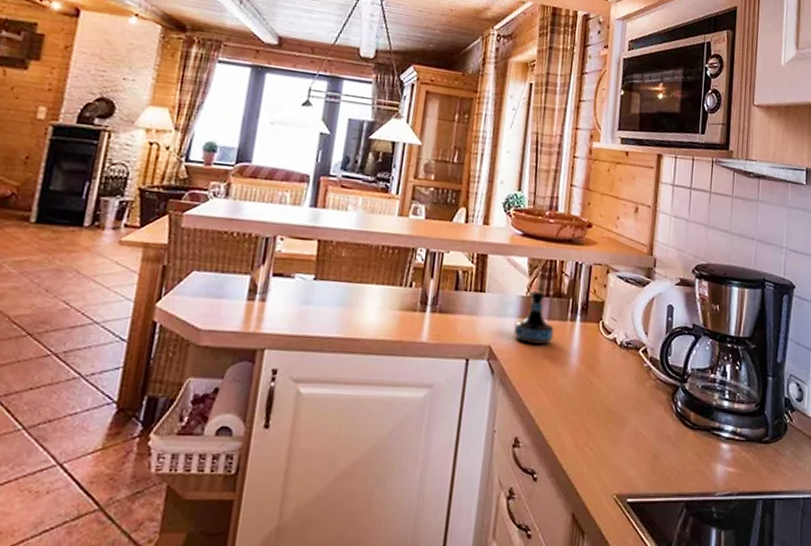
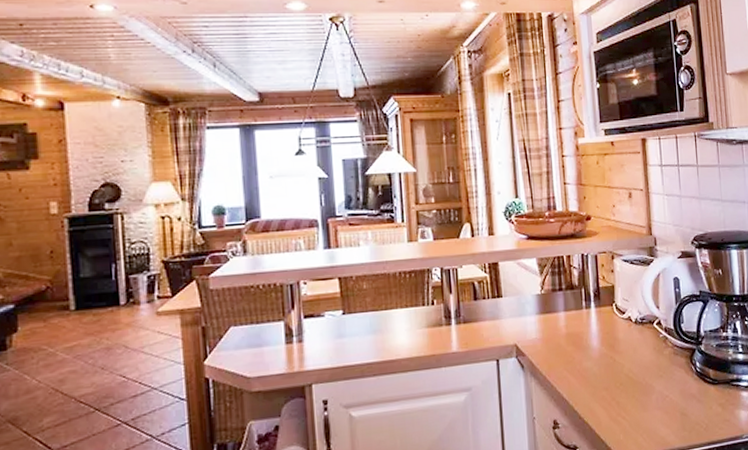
tequila bottle: present [513,291,554,345] -> none [535,287,573,336]

